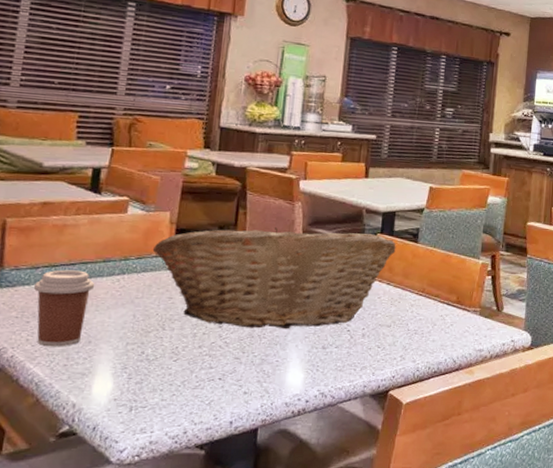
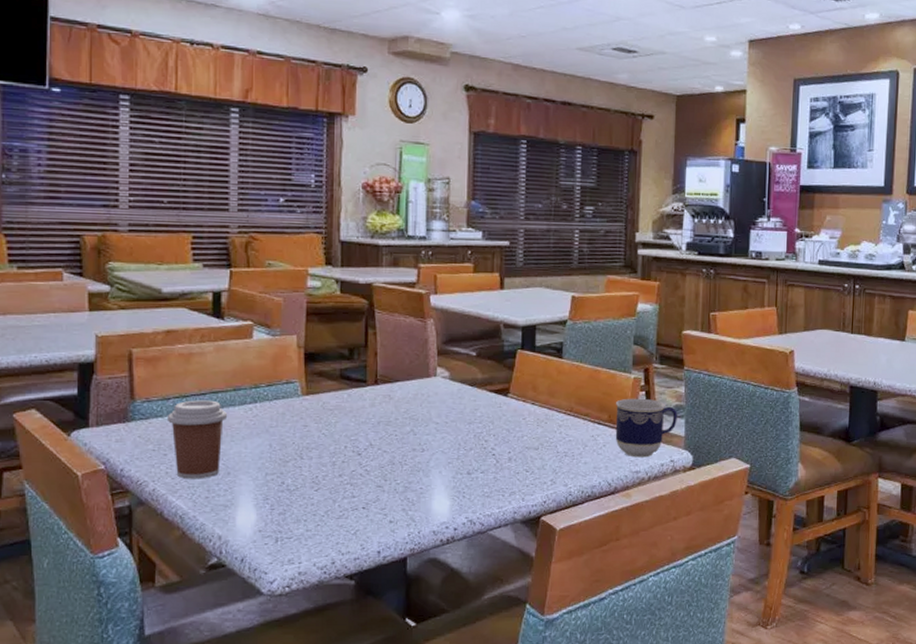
fruit basket: present [152,226,396,329] -> none [282,346,539,455]
cup: none [462,281,520,337] -> present [615,398,678,458]

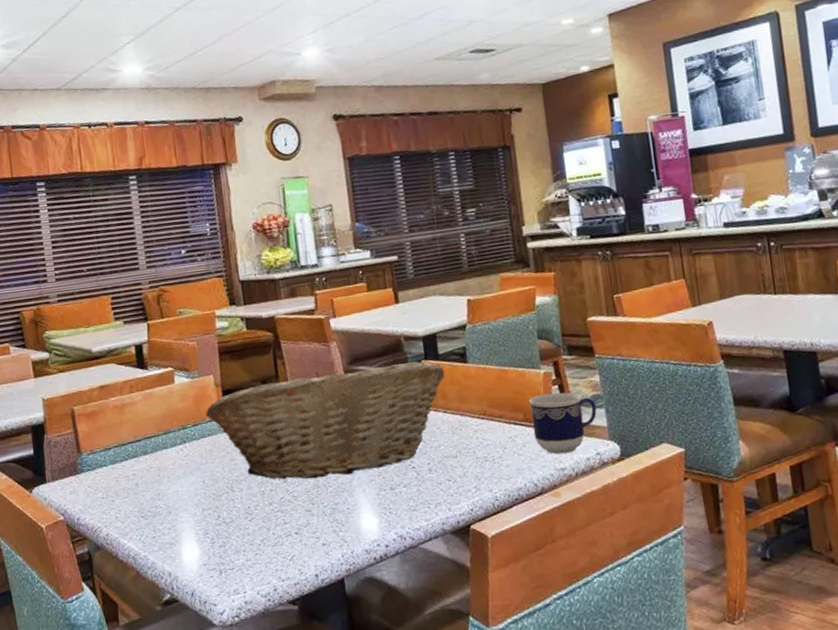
coffee cup: present [166,400,228,479] -> none [110,445,163,522]
fruit basket: none [282,346,539,455] -> present [205,361,445,480]

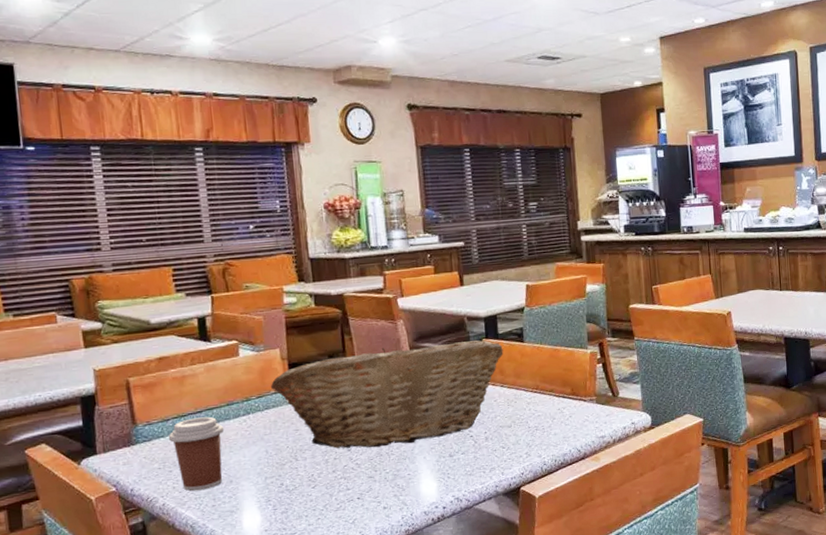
coffee cup: none [110,445,163,522] -> present [168,416,225,492]
cup: present [528,392,597,455] -> none [576,370,634,424]

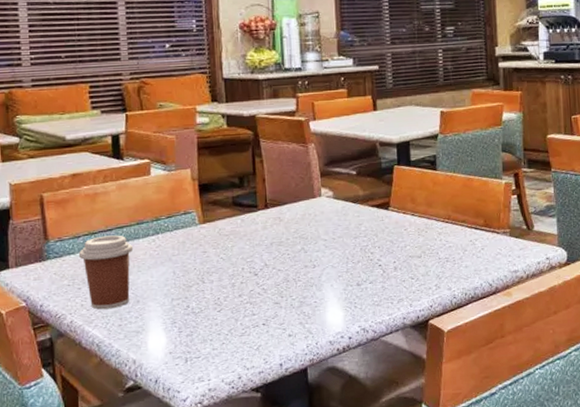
fruit basket: present [270,339,504,449] -> none [180,166,415,273]

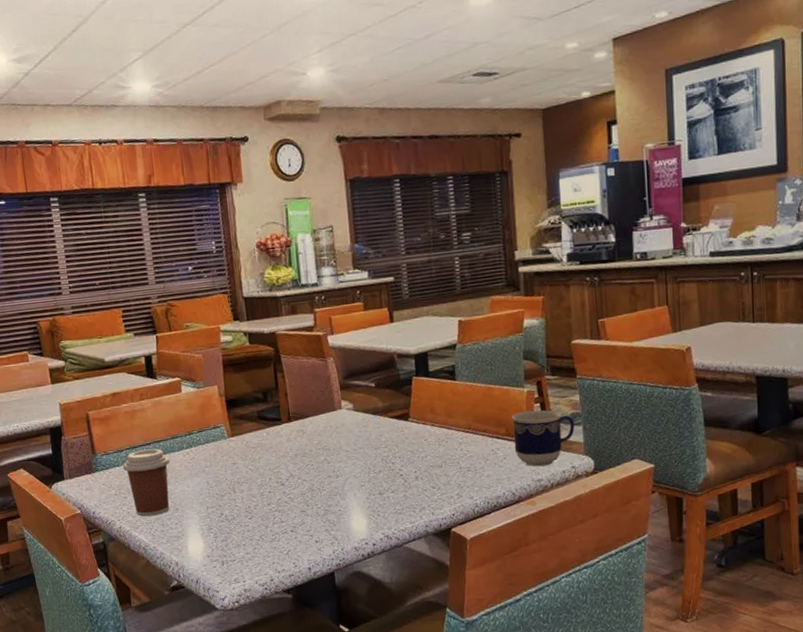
cup: none [489,201,549,258] -> present [511,410,575,467]

